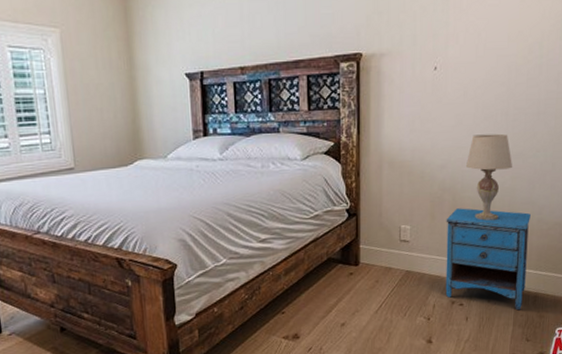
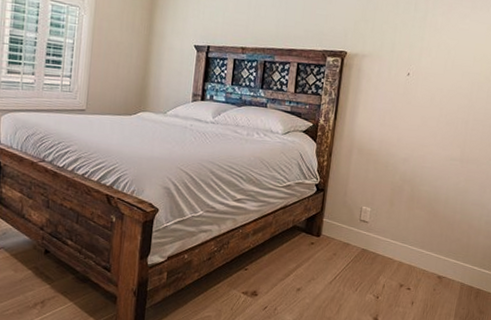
nightstand: present [445,208,531,311] -> none [395,199,480,303]
table lamp: present [465,133,512,221] -> none [425,136,468,215]

